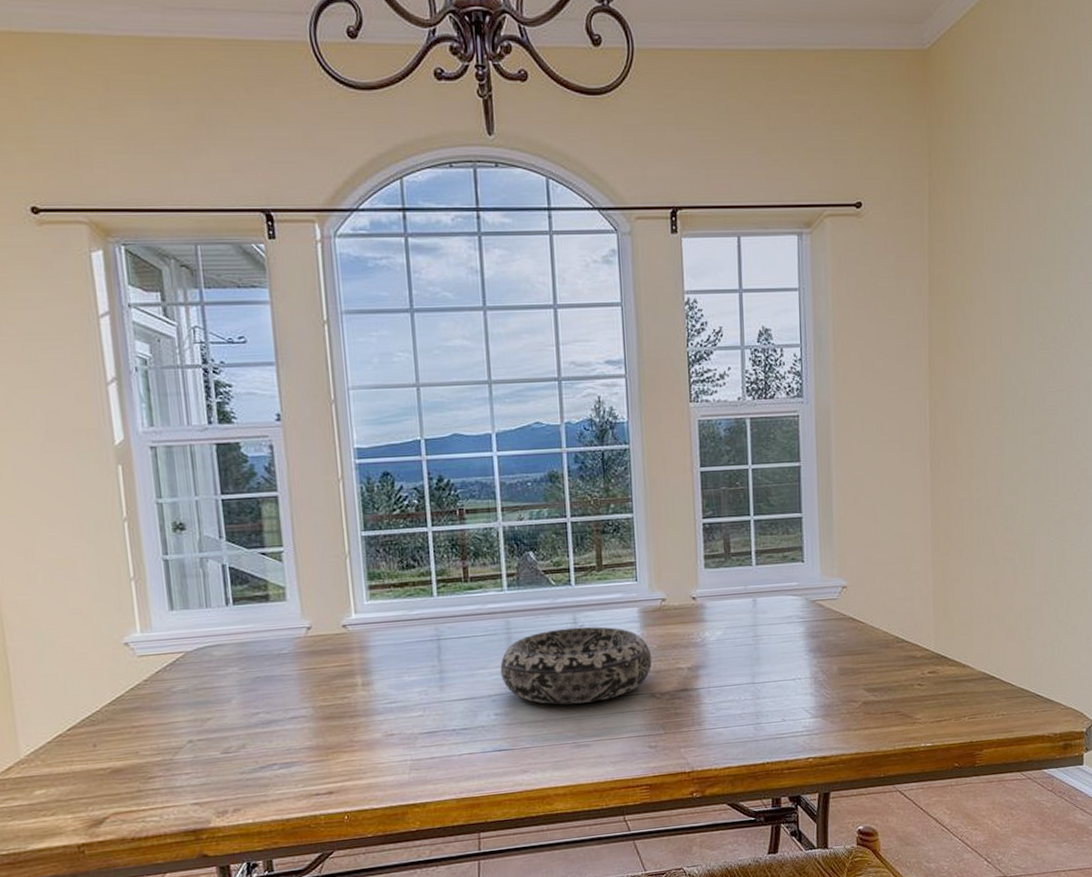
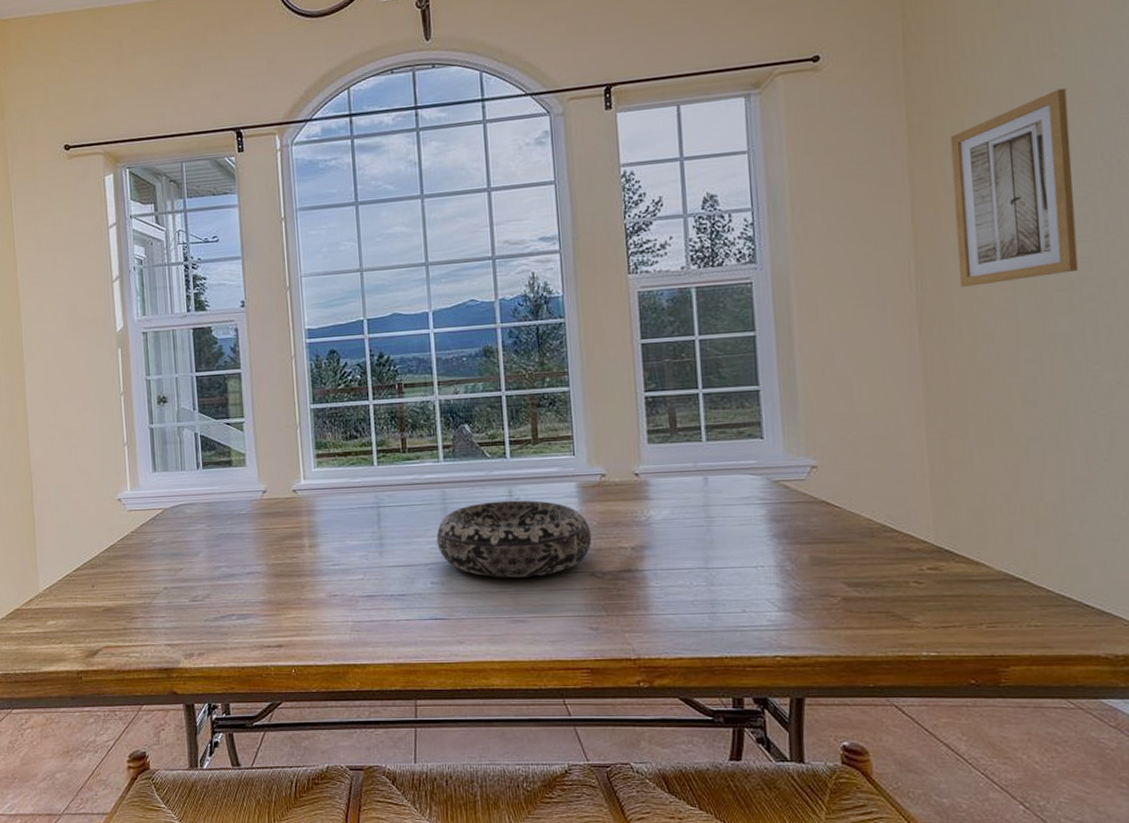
wall art: none [961,256,1047,427] -> present [950,88,1079,287]

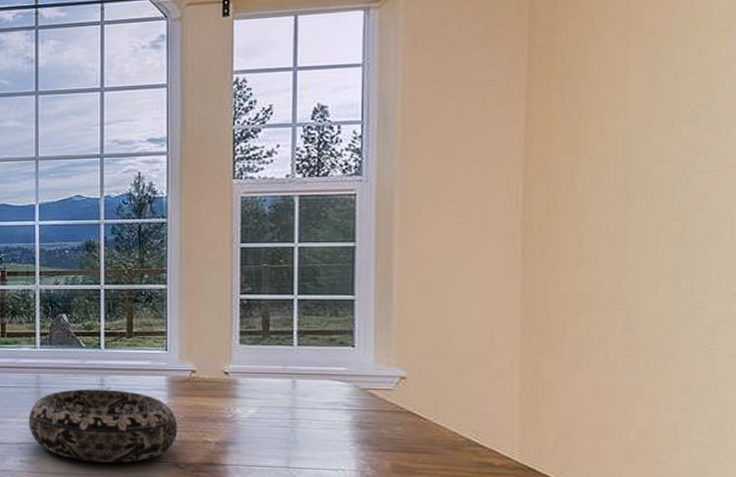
wall art: present [950,88,1079,287] -> none [568,15,699,211]

